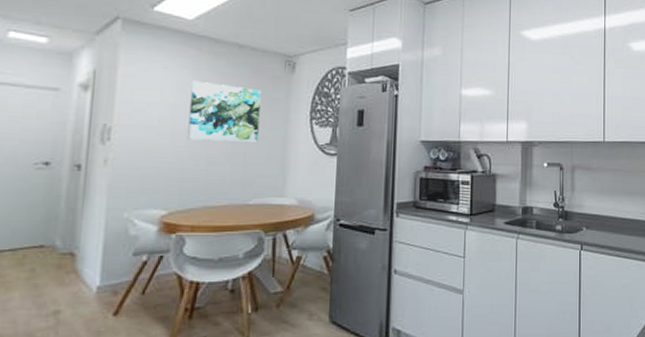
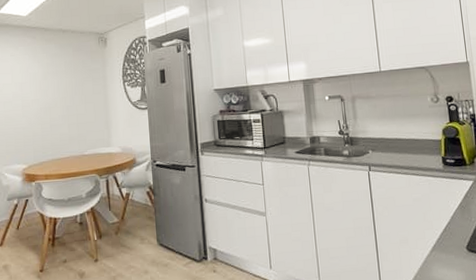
wall art: present [187,80,261,142] -> none [32,62,86,109]

